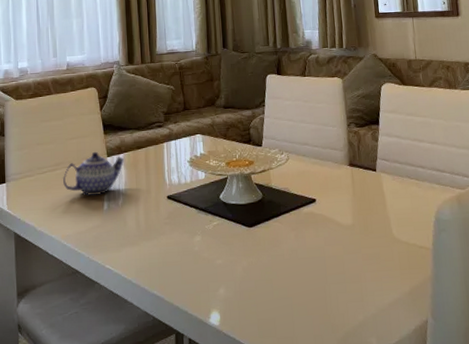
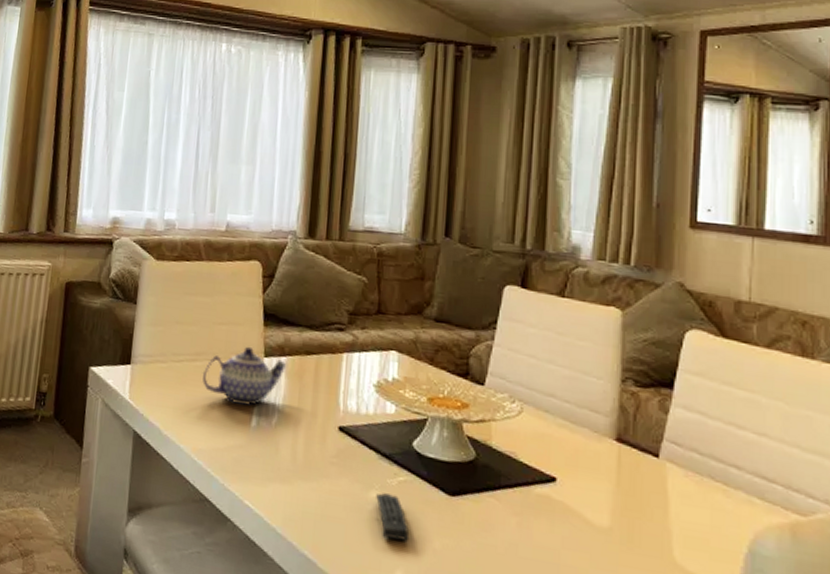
remote control: none [199,236,226,267] -> present [376,493,410,541]

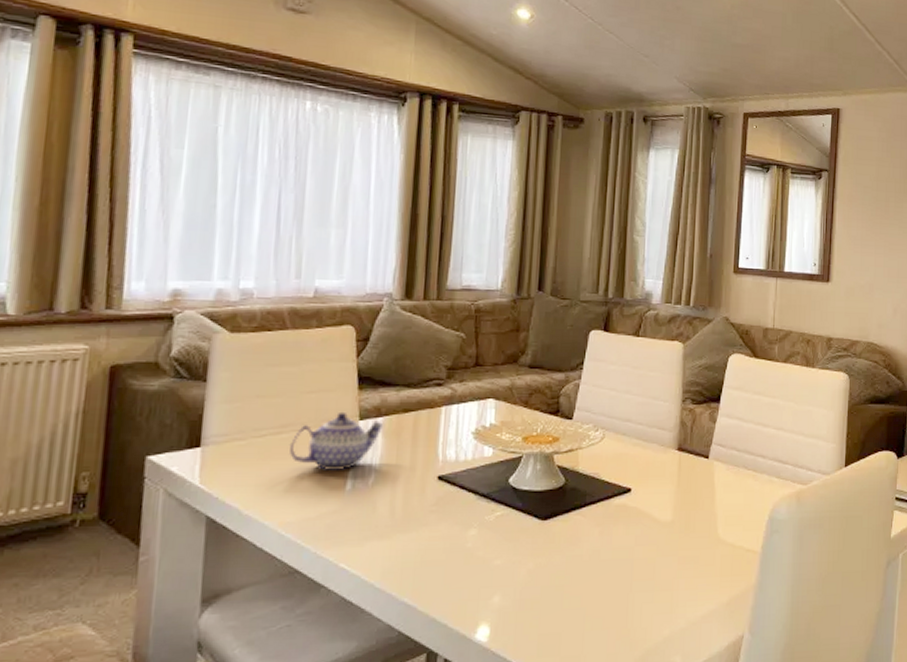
remote control: present [376,493,410,541] -> none [475,529,506,569]

